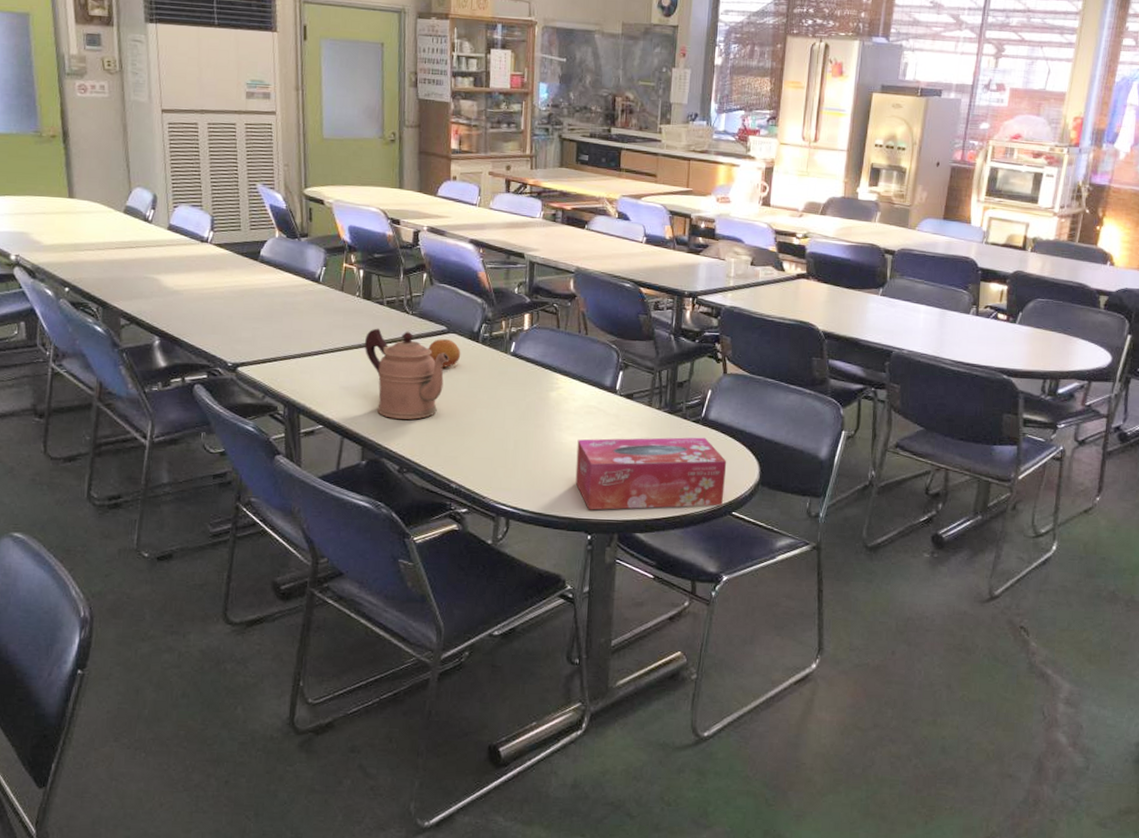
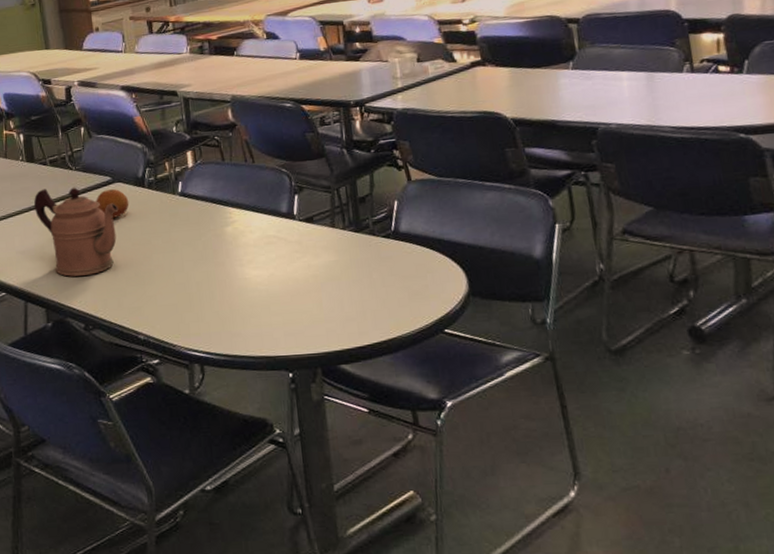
tissue box: present [575,437,727,510] -> none [261,252,432,346]

